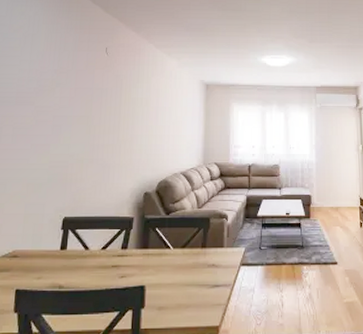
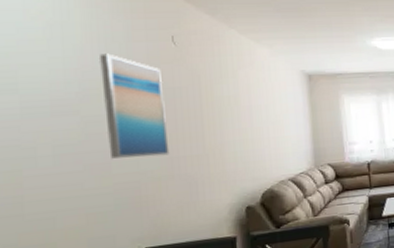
wall art: none [50,59,95,143] -> present [98,53,170,159]

